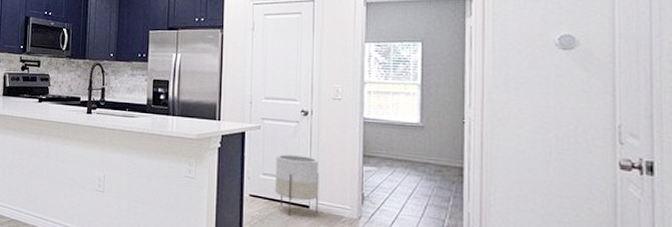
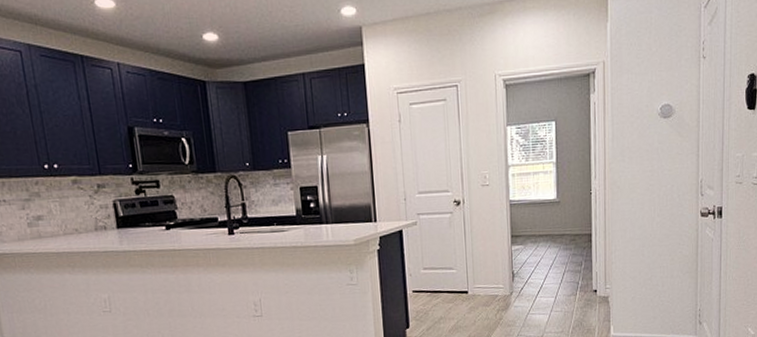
planter: present [275,154,319,215] -> none [434,245,477,303]

